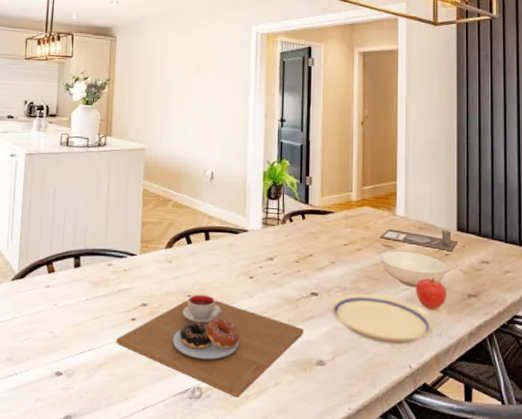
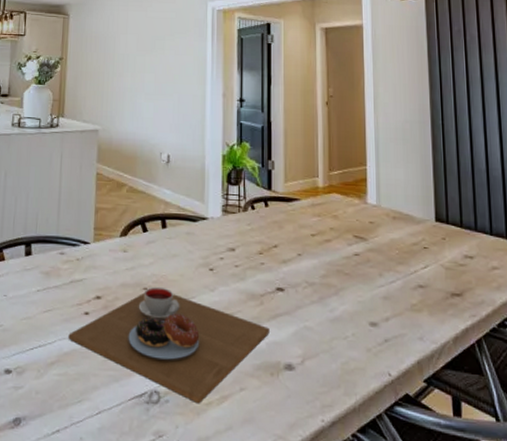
plate: present [330,293,434,344] -> none [298,289,415,348]
place setting: present [380,229,458,252] -> none [350,219,438,245]
bowl: present [380,251,448,288] -> none [351,242,427,285]
fruit: present [415,278,446,310] -> none [391,273,427,310]

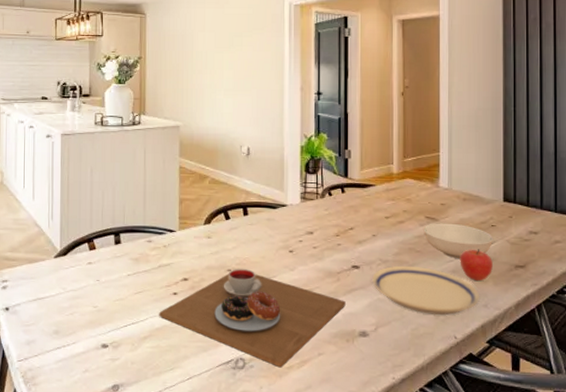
plate: none [298,289,415,348] -> present [372,265,480,315]
bowl: none [351,242,427,285] -> present [423,223,494,259]
fruit: none [391,273,427,310] -> present [460,249,493,282]

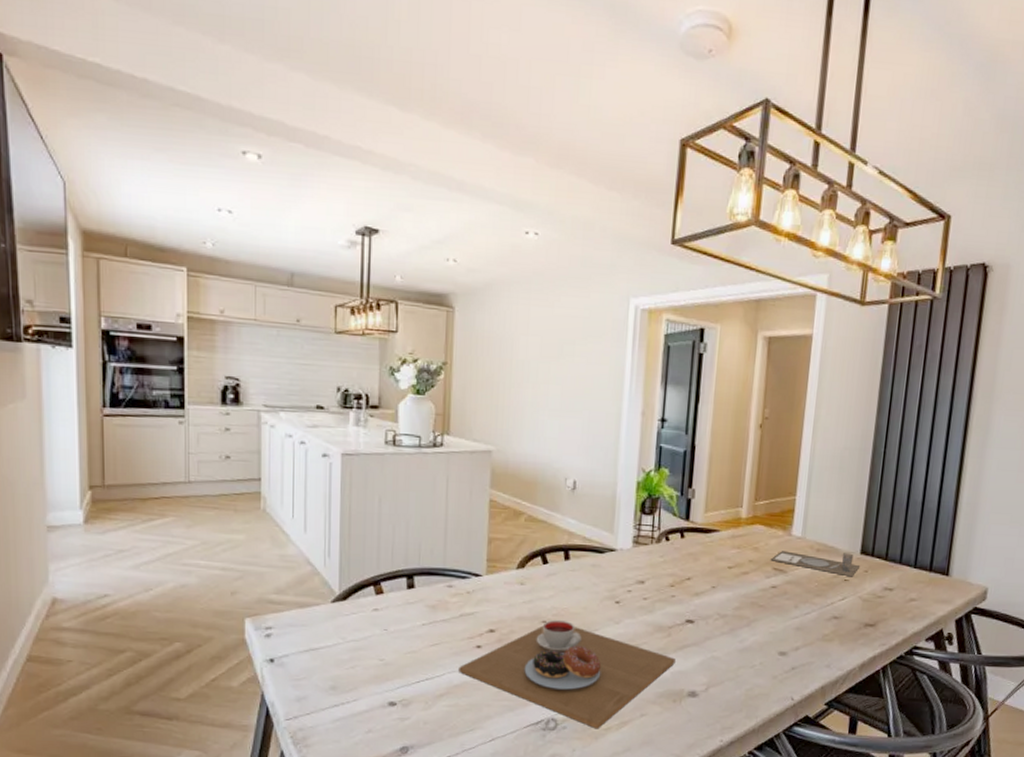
plate: present [372,265,480,315] -> none [707,621,824,675]
place setting: none [422,201,505,223] -> present [770,551,861,577]
bowl: present [423,223,494,259] -> none [769,575,845,616]
fruit: present [460,249,493,282] -> none [805,605,841,640]

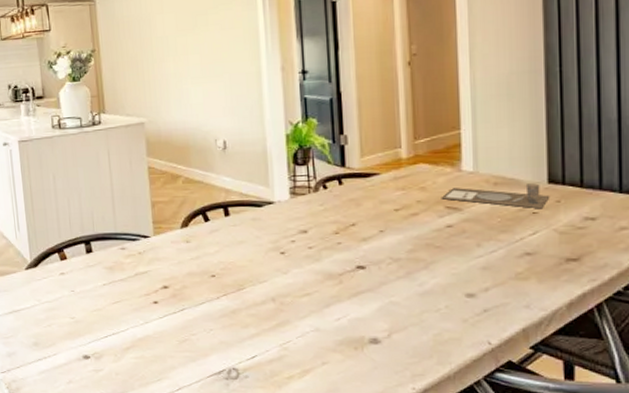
place setting: present [458,619,676,729] -> none [140,273,351,378]

